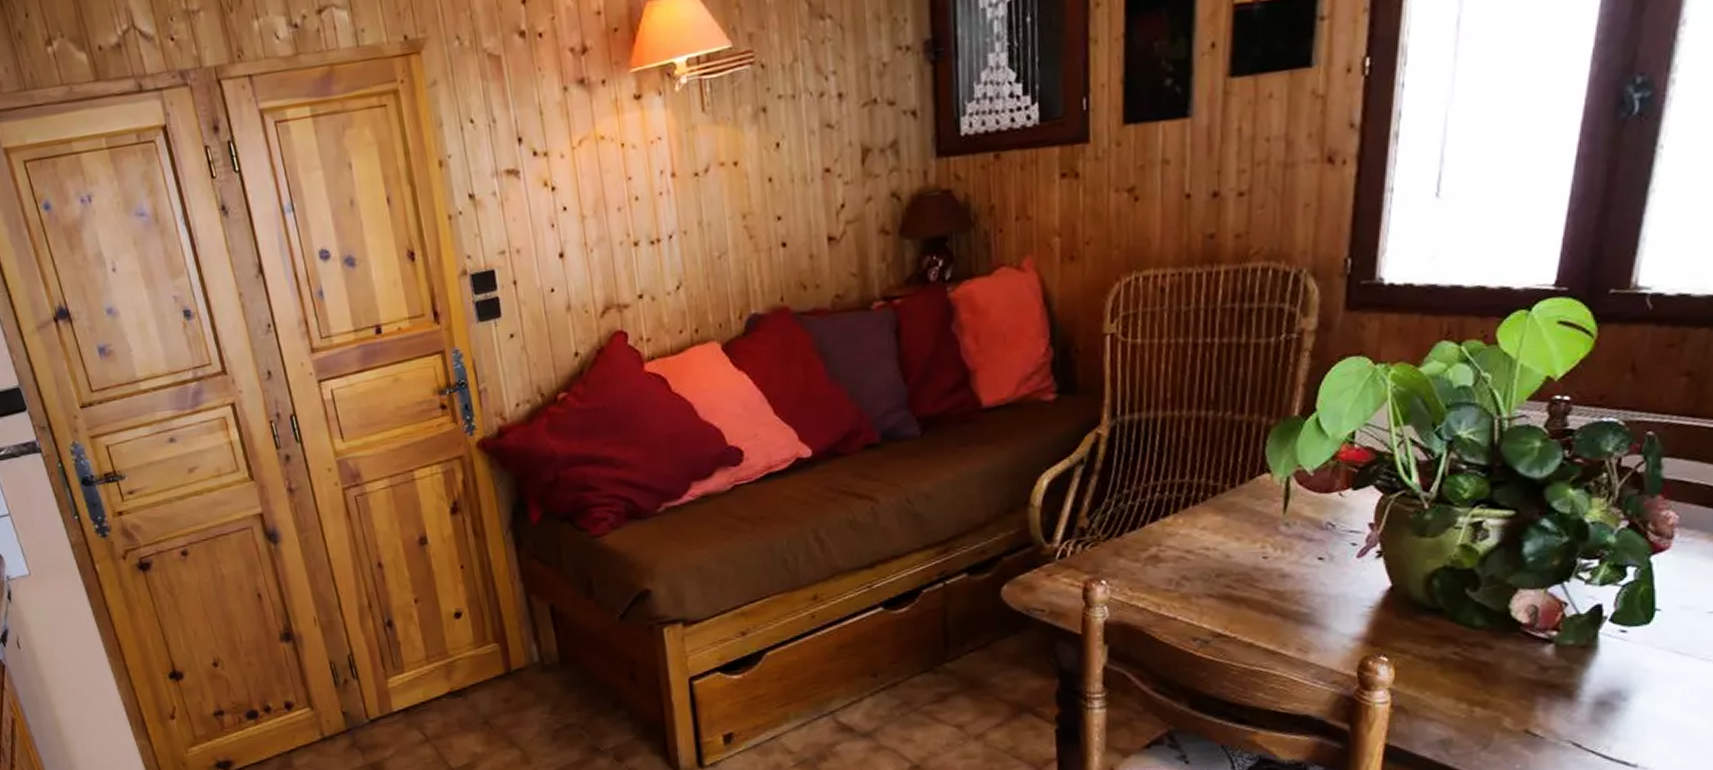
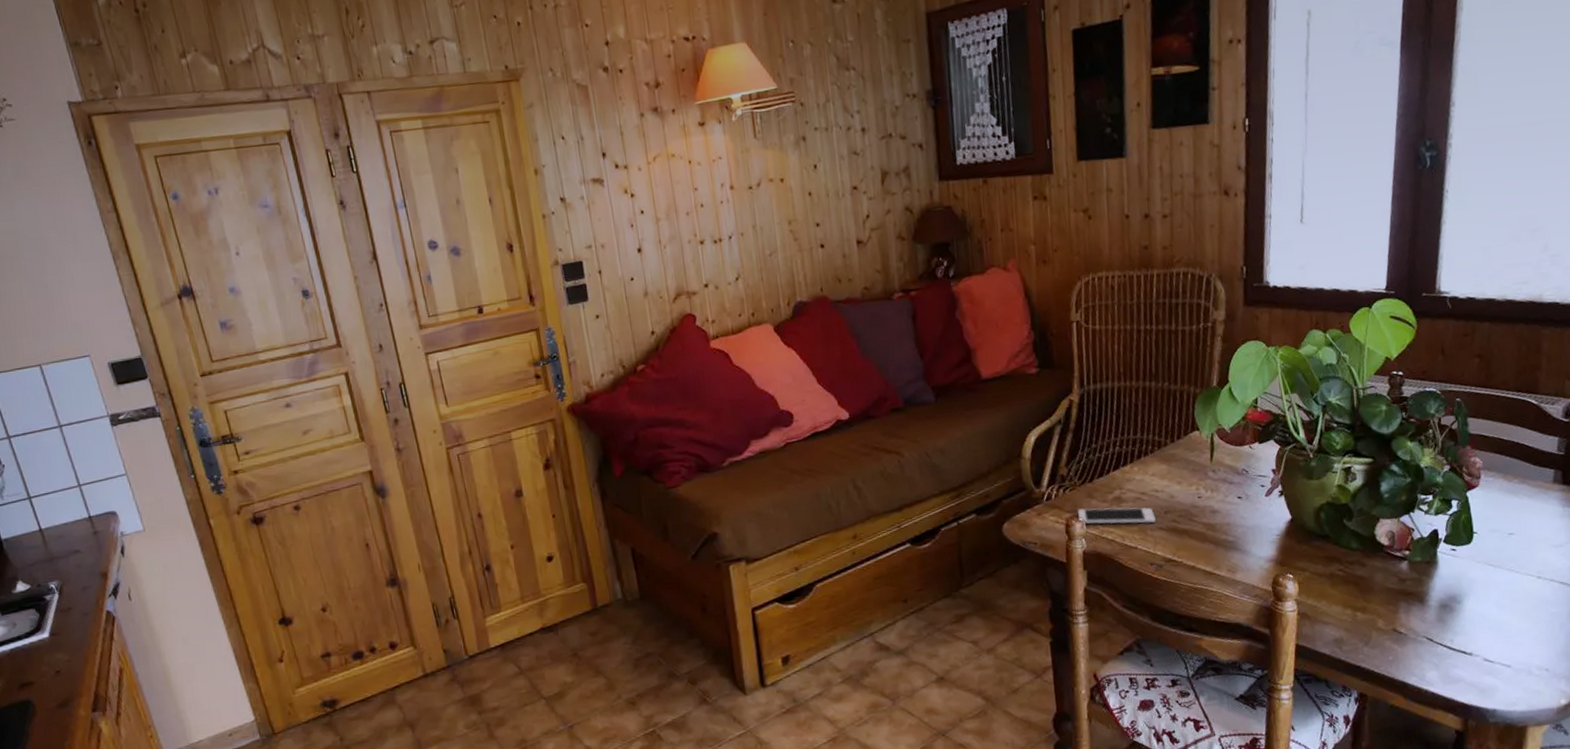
cell phone: none [1100,568,1204,589] -> present [1078,507,1156,524]

